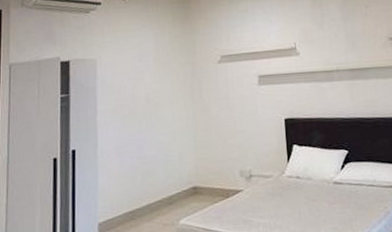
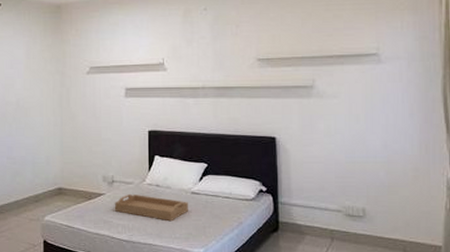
serving tray: none [253,188,333,216] -> present [114,193,189,222]

